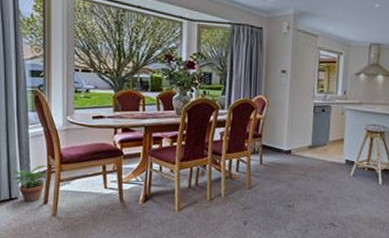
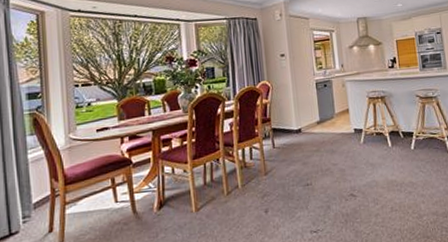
potted plant: present [10,165,49,202] -> none [9,190,53,234]

